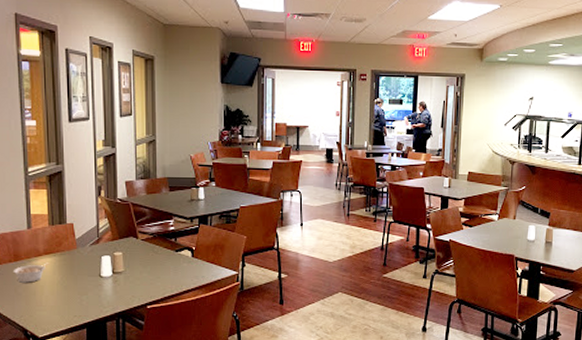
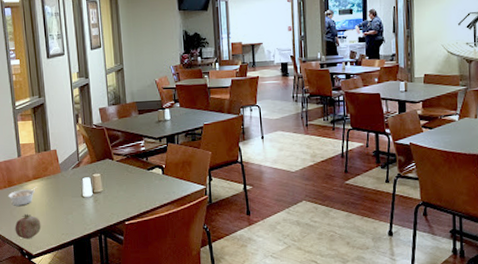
fruit: none [19,292,51,320] -> present [15,213,42,240]

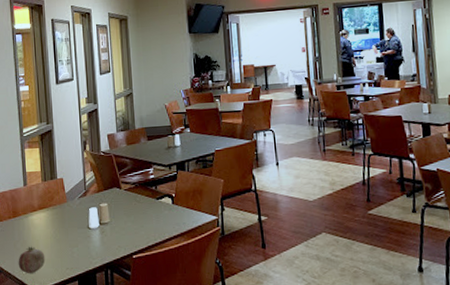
legume: present [7,187,38,206] -> none [12,217,43,238]

